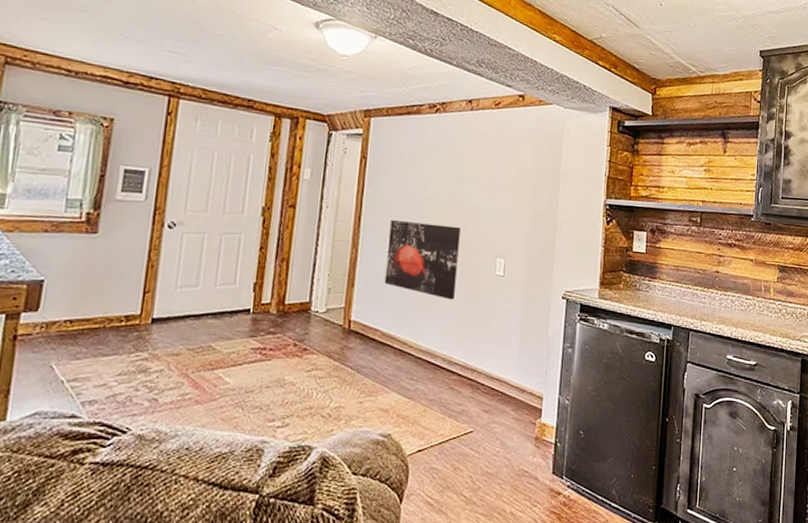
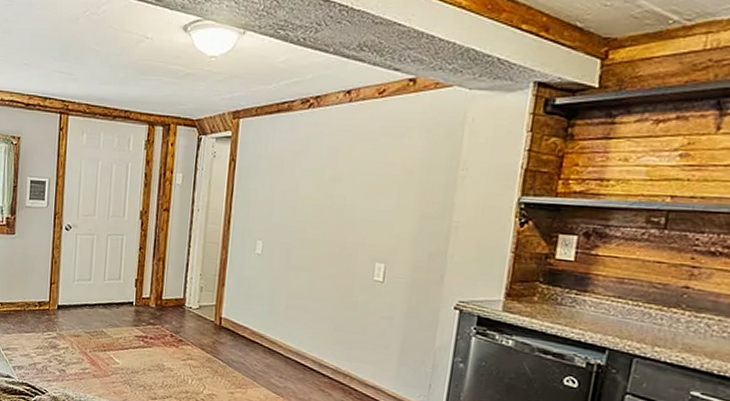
wall art: present [384,220,461,300] -> none [253,223,335,304]

